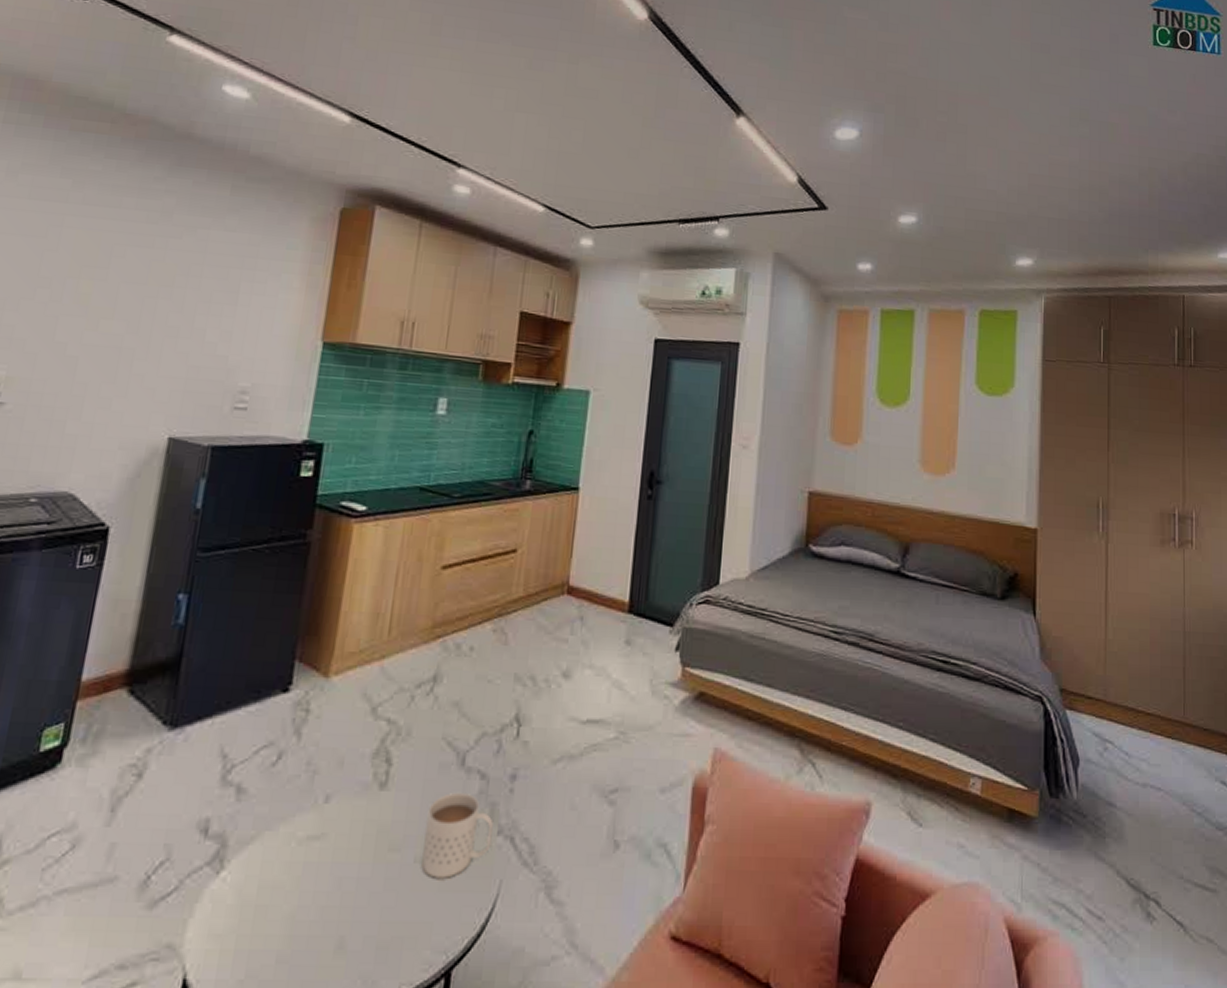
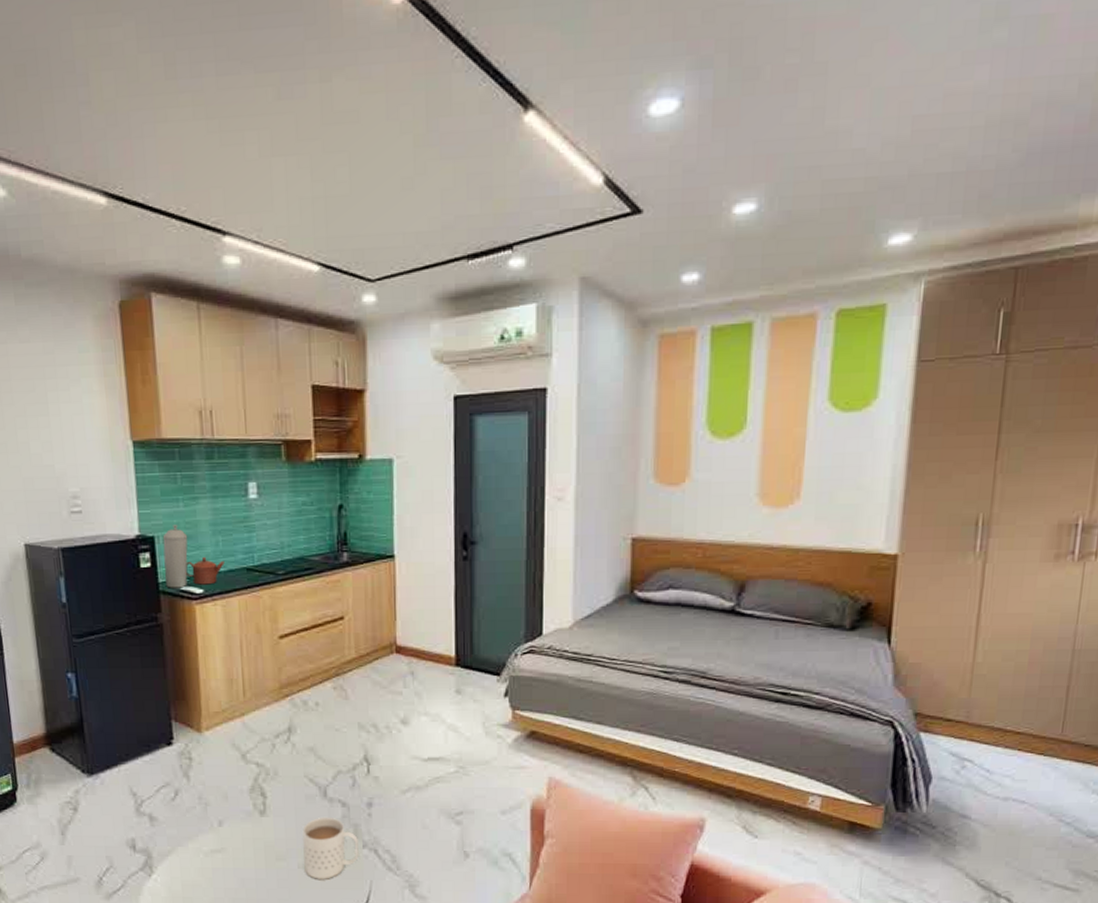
canister: none [324,433,362,503] -> present [162,525,188,588]
teapot: none [350,470,397,502] -> present [185,556,225,585]

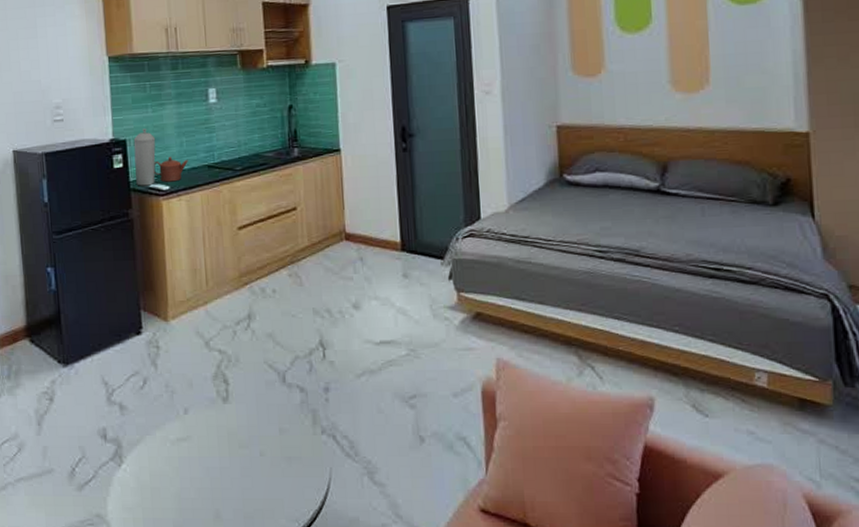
mug: present [302,817,360,879] -> none [263,402,318,467]

